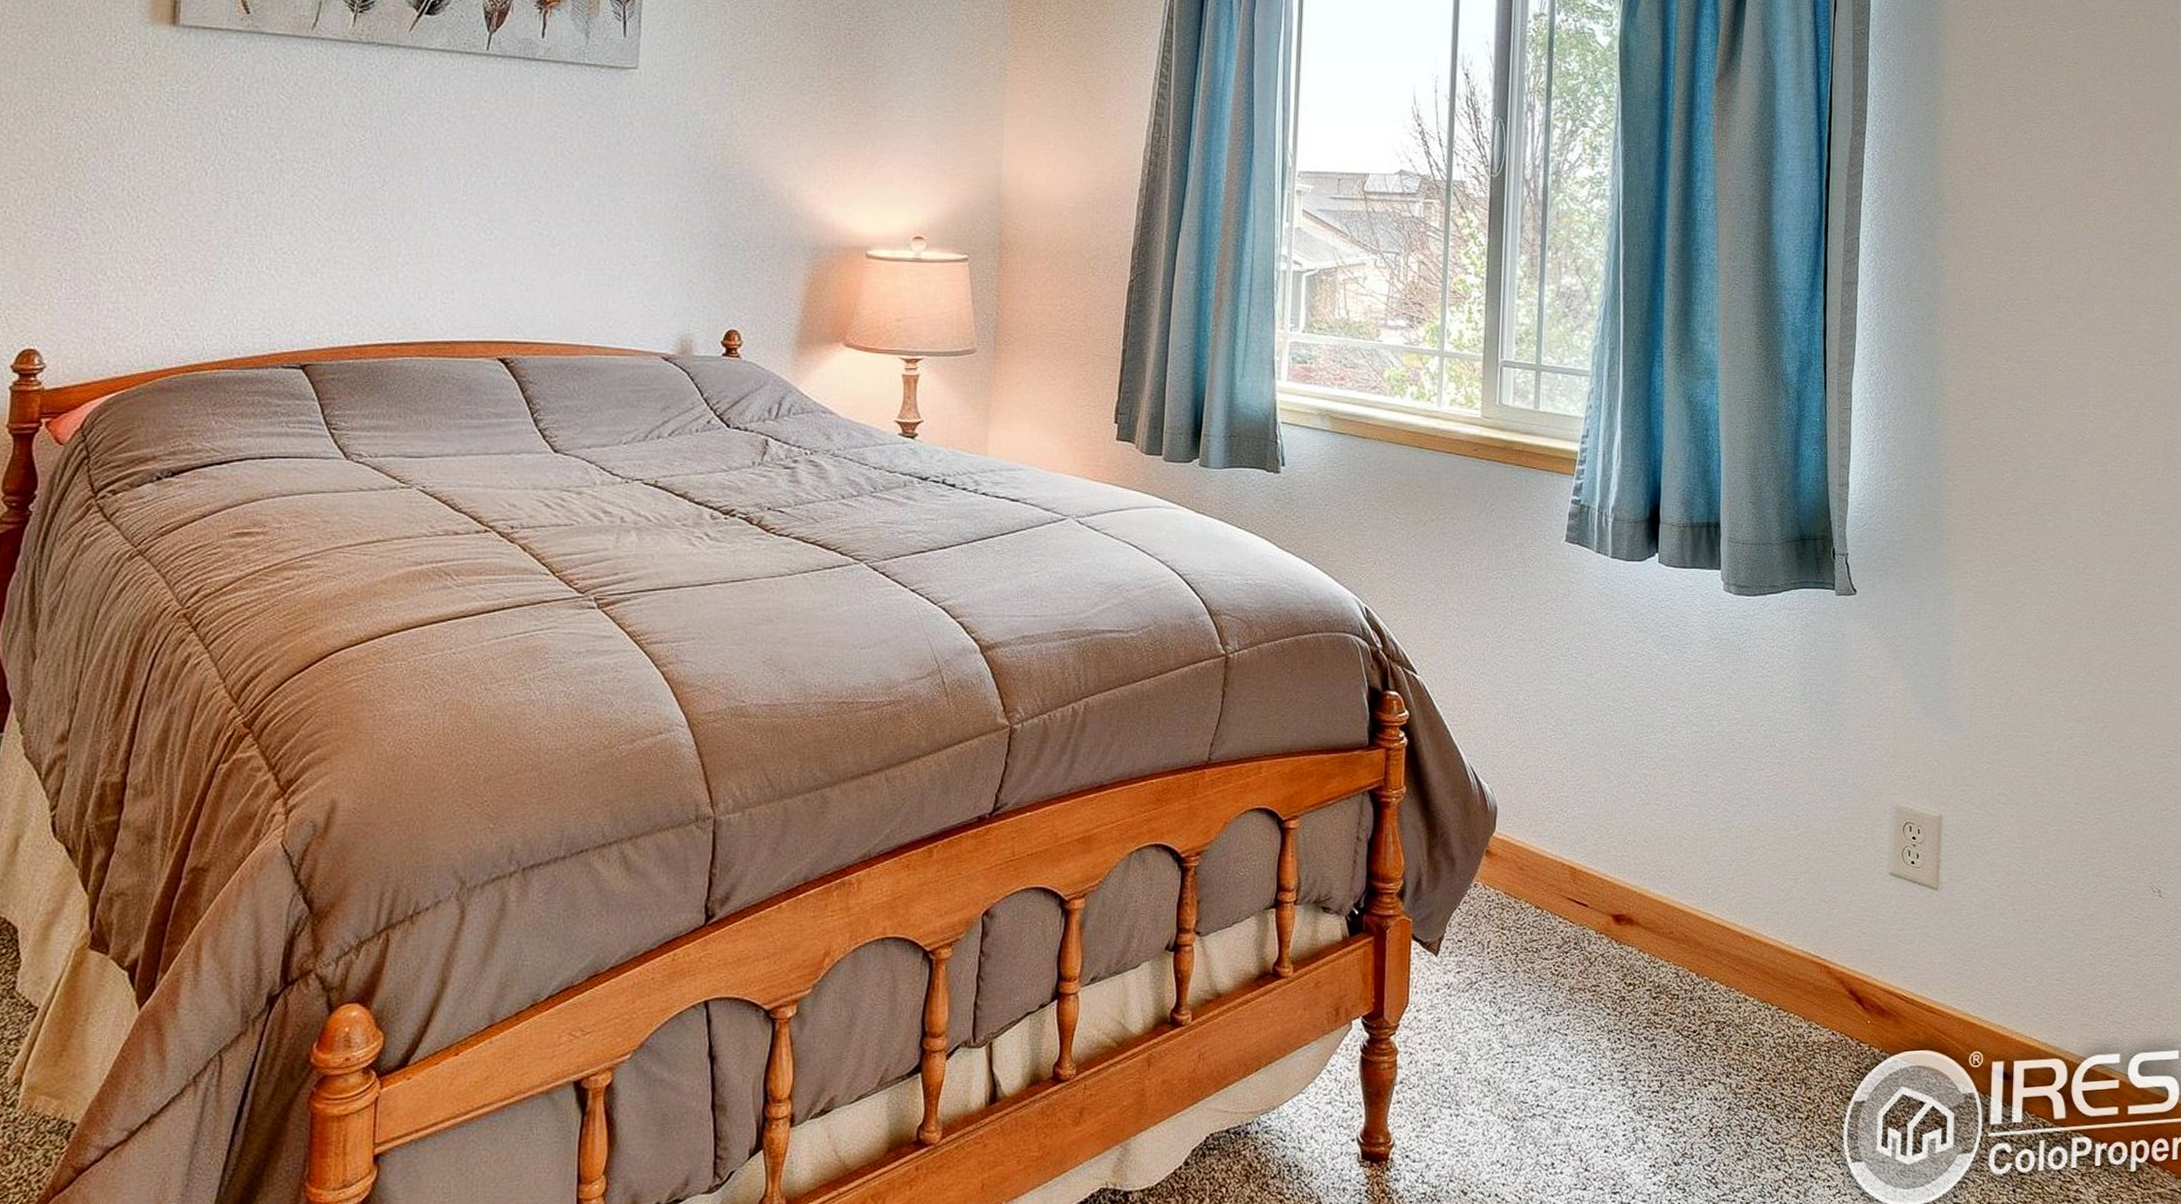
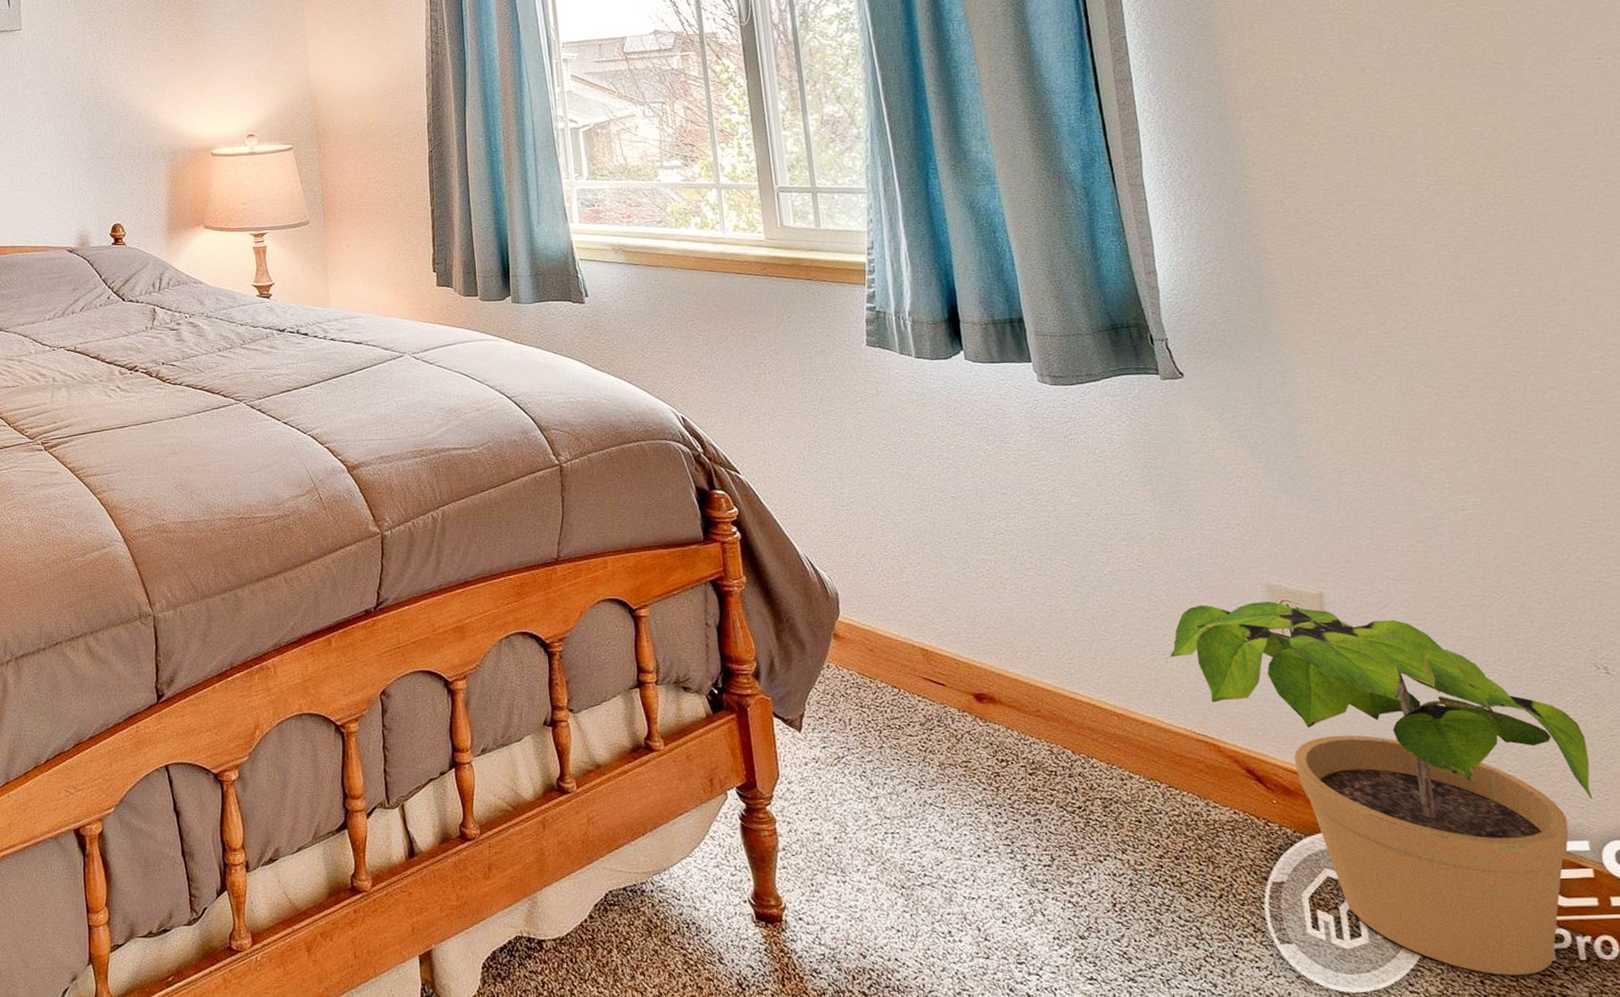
potted plant: none [1800,823,2133,1184] -> present [1170,601,1593,975]

